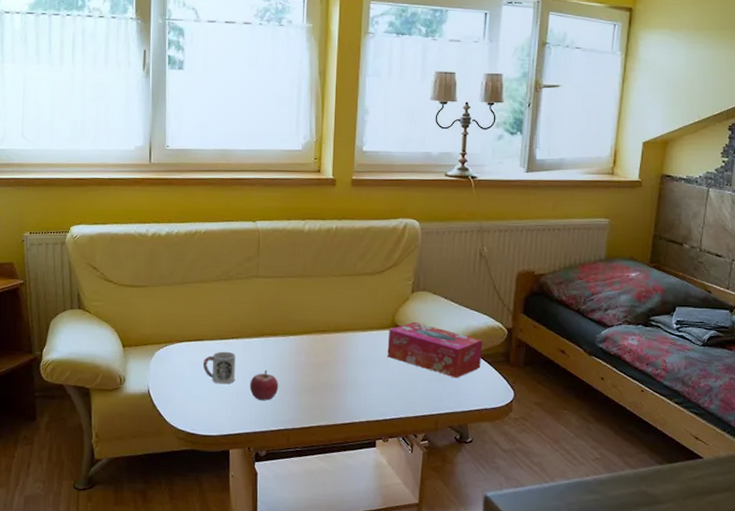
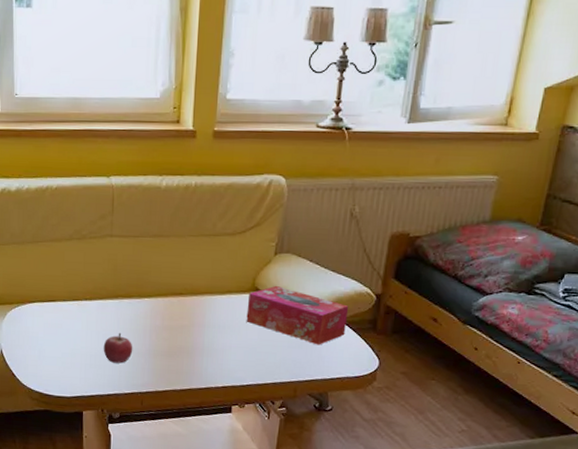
cup: present [202,351,236,384] -> none [55,313,89,346]

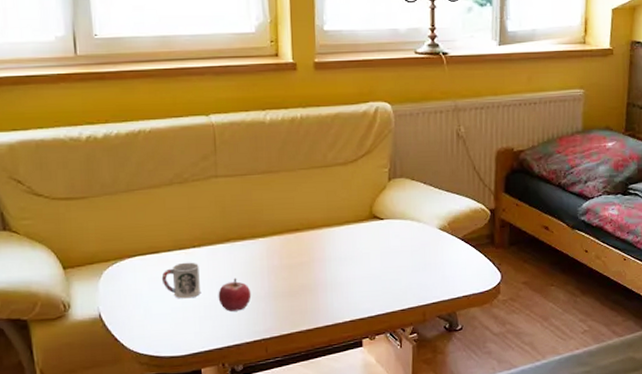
cup: none [55,313,89,346] -> present [161,262,200,299]
tissue box: present [246,285,349,345] -> none [366,210,466,266]

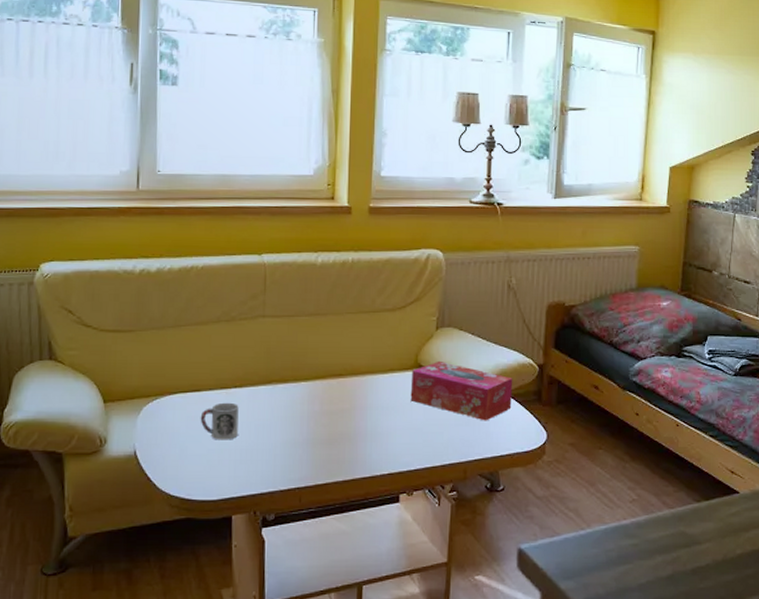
fruit: present [218,278,252,312] -> none [255,421,289,457]
tissue box: none [366,210,466,266] -> present [410,360,513,421]

